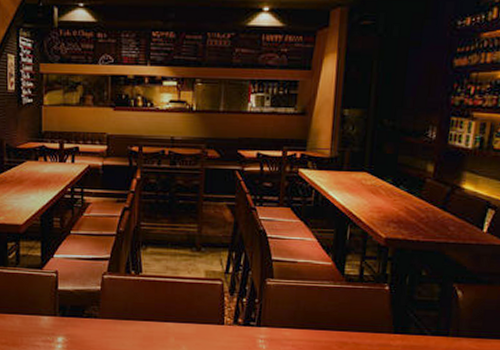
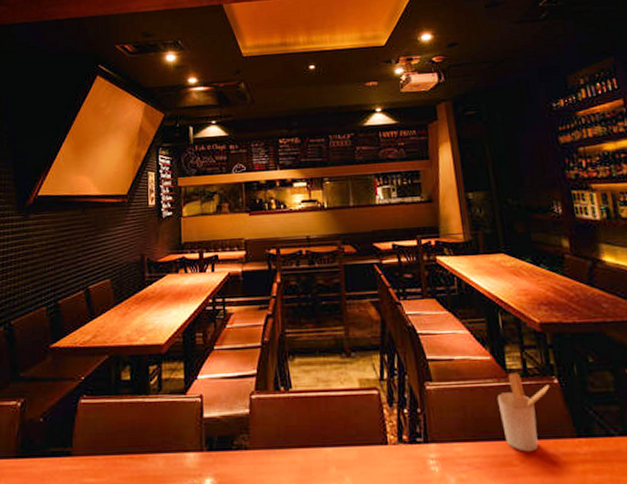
utensil holder: none [329,278,380,341] -> present [497,373,550,452]

